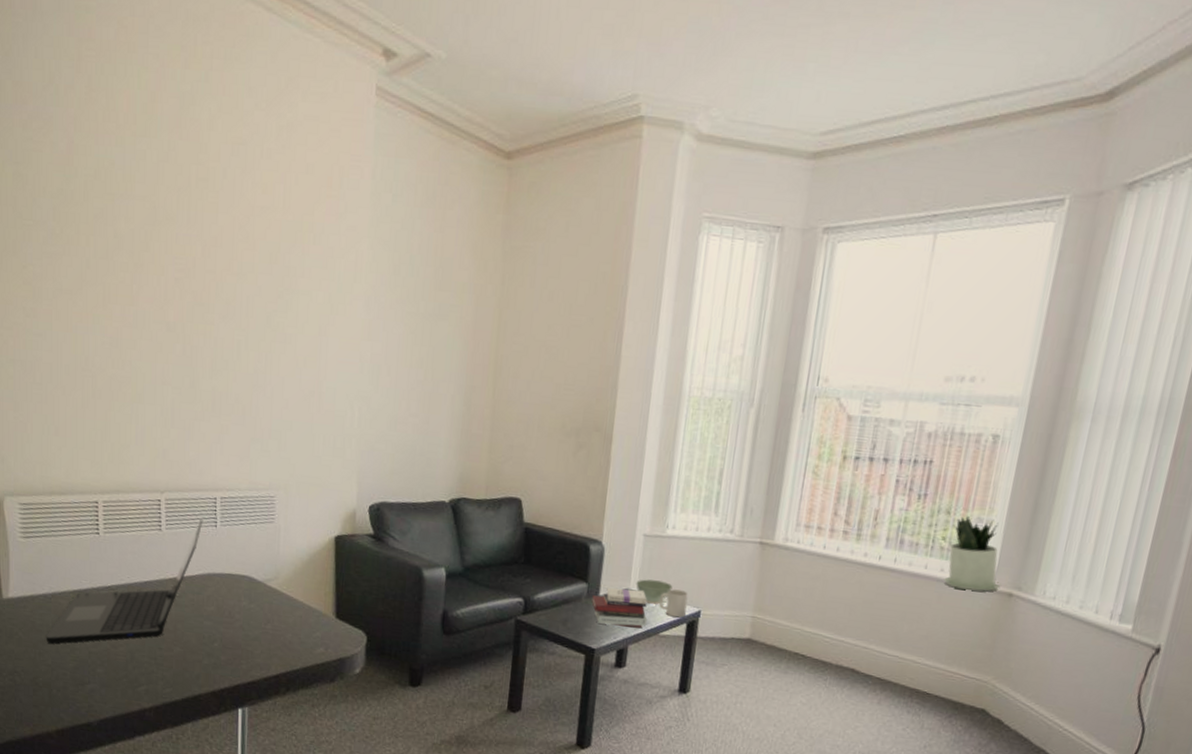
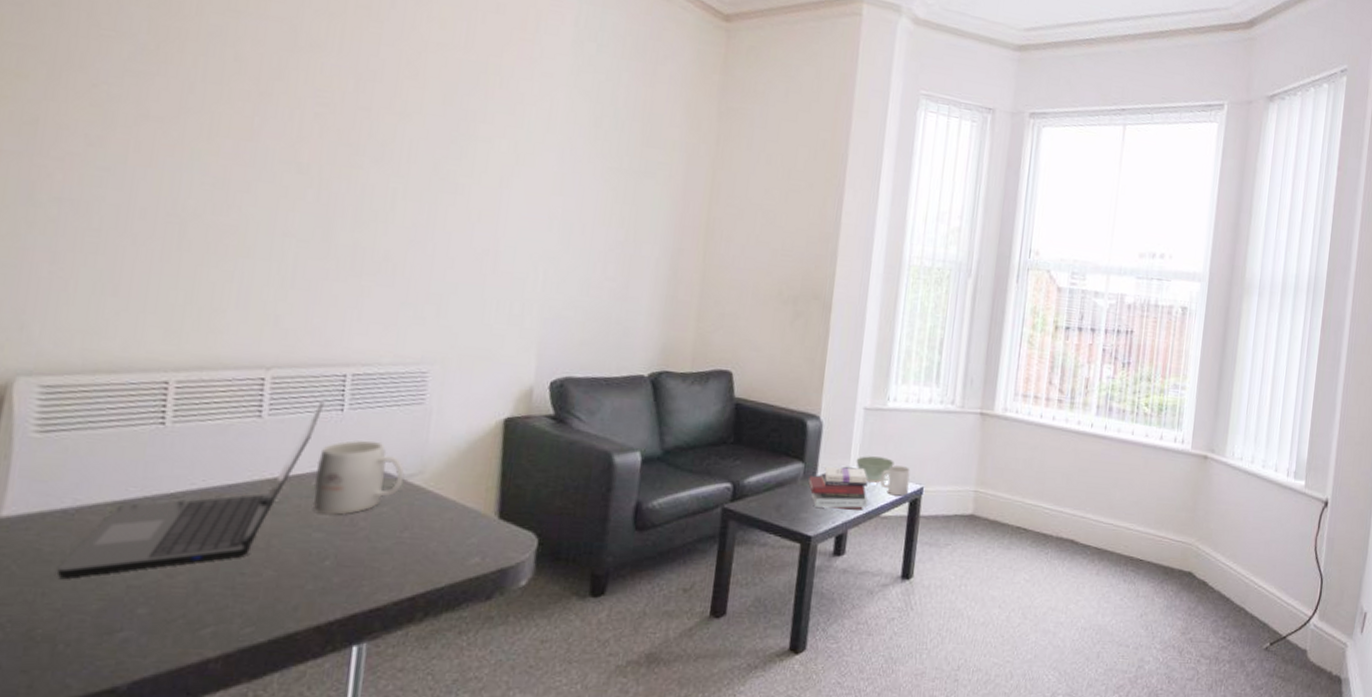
mug: none [201,550,264,609] -> present [313,440,405,515]
planter: present [944,515,1001,592] -> none [1149,382,1197,456]

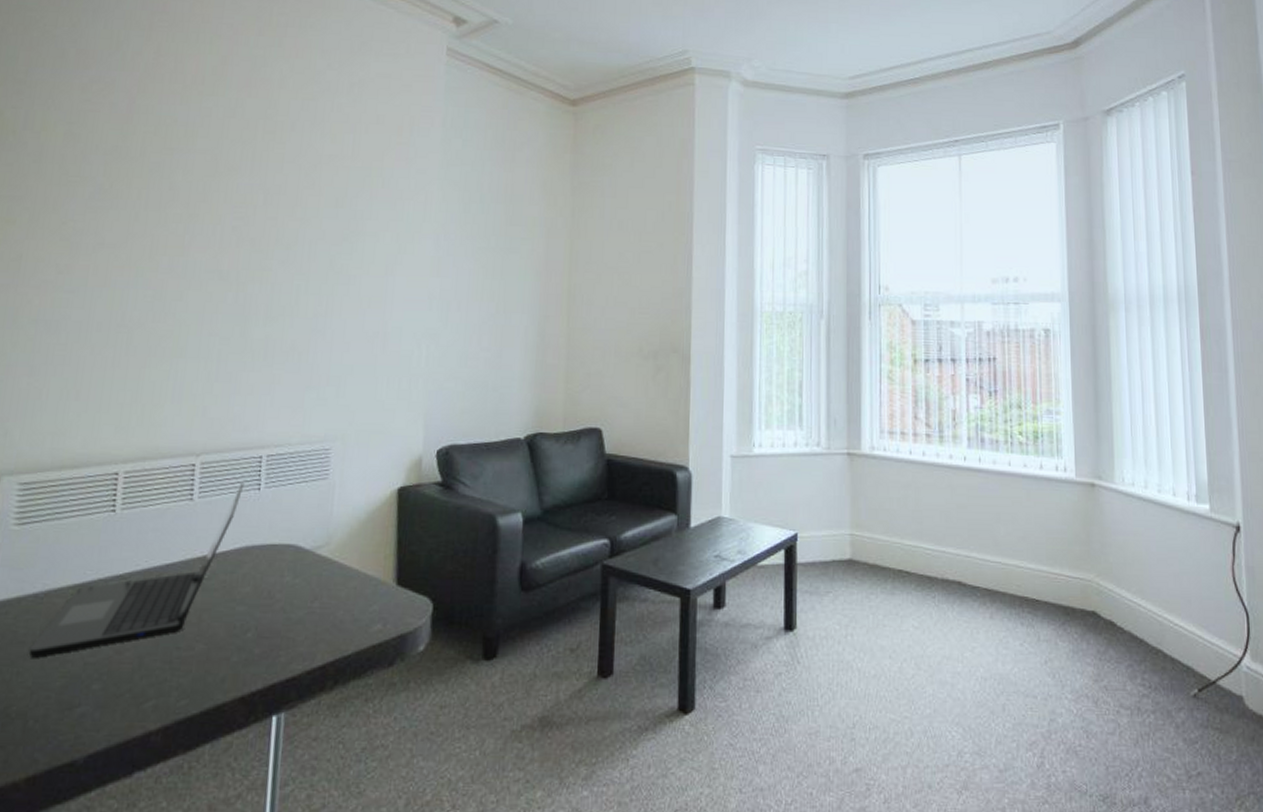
mug: present [313,440,405,515] -> none [236,516,314,588]
books: present [808,467,869,510] -> none [683,517,744,560]
bowl: present [856,456,895,483] -> none [728,504,766,531]
mug: present [880,465,910,496] -> none [754,512,783,544]

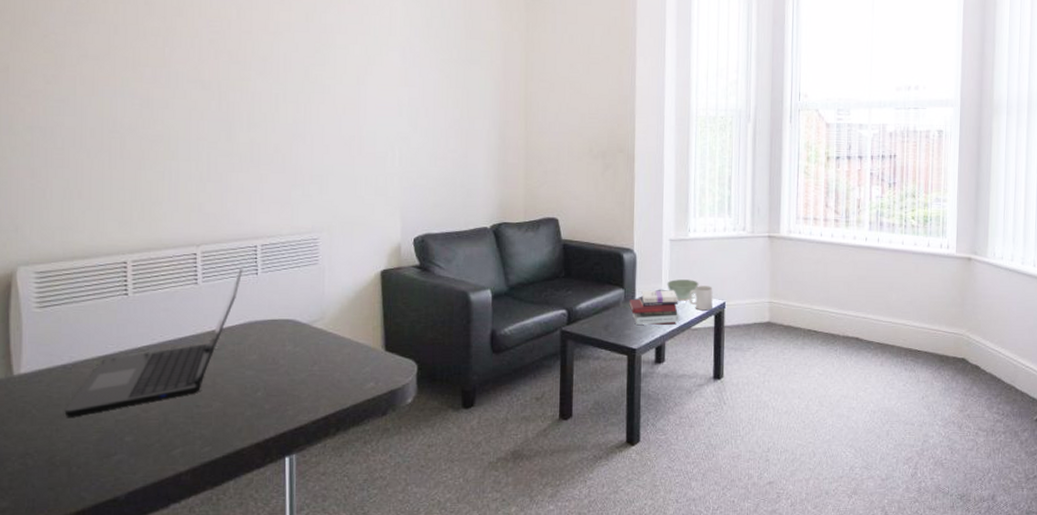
books: none [683,517,744,560] -> present [629,290,680,325]
bowl: none [728,504,766,531] -> present [667,279,699,301]
mug: none [754,512,783,544] -> present [689,286,713,311]

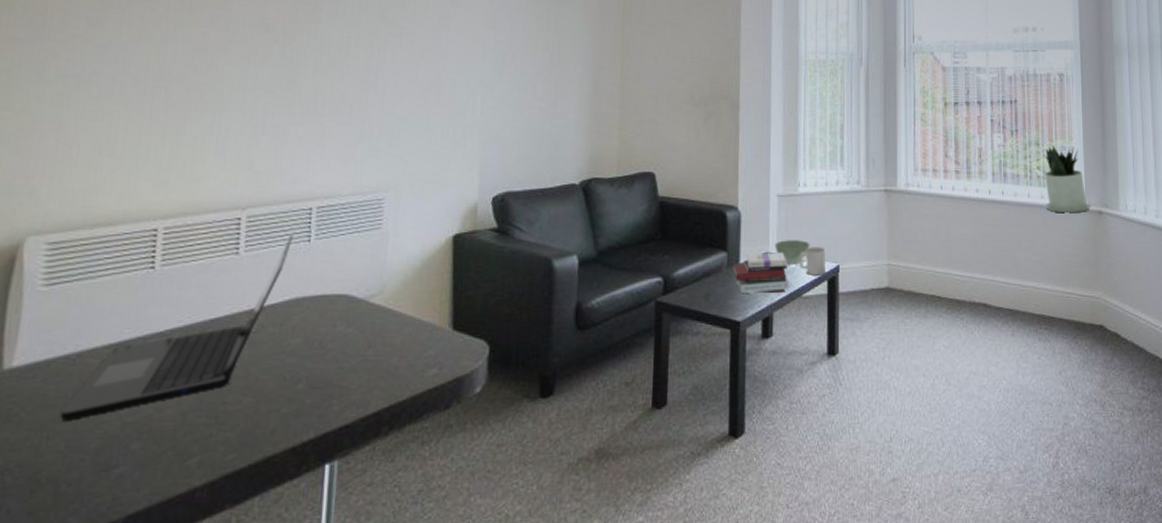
planter: none [918,197,961,260] -> present [1043,145,1091,214]

